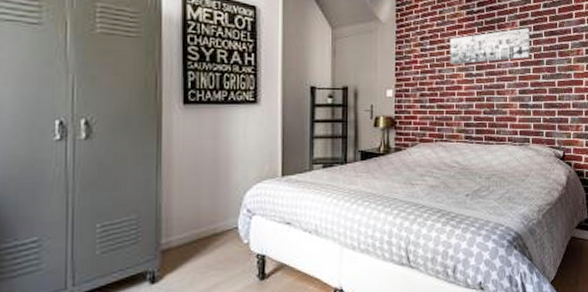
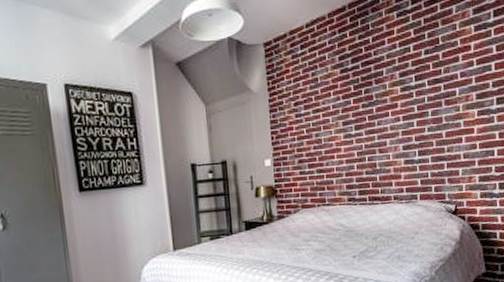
wall art: present [450,28,531,64] -> none [325,79,413,127]

